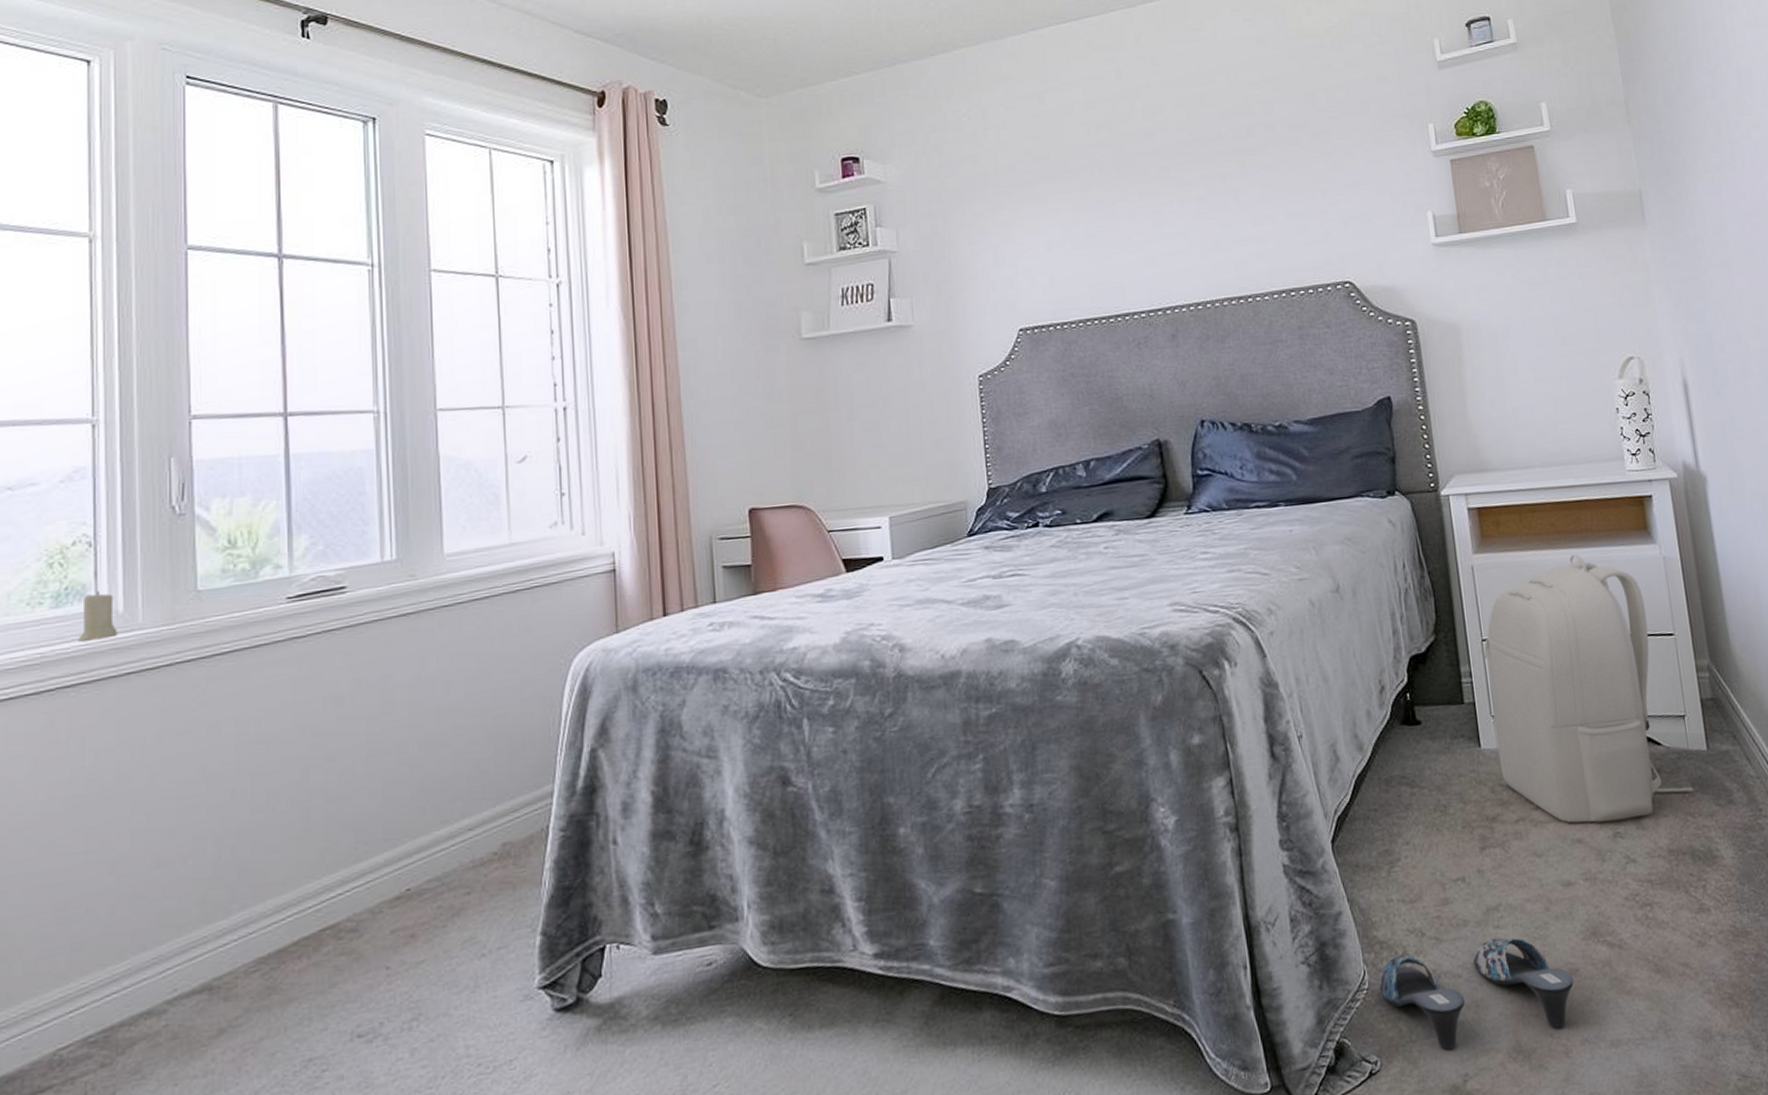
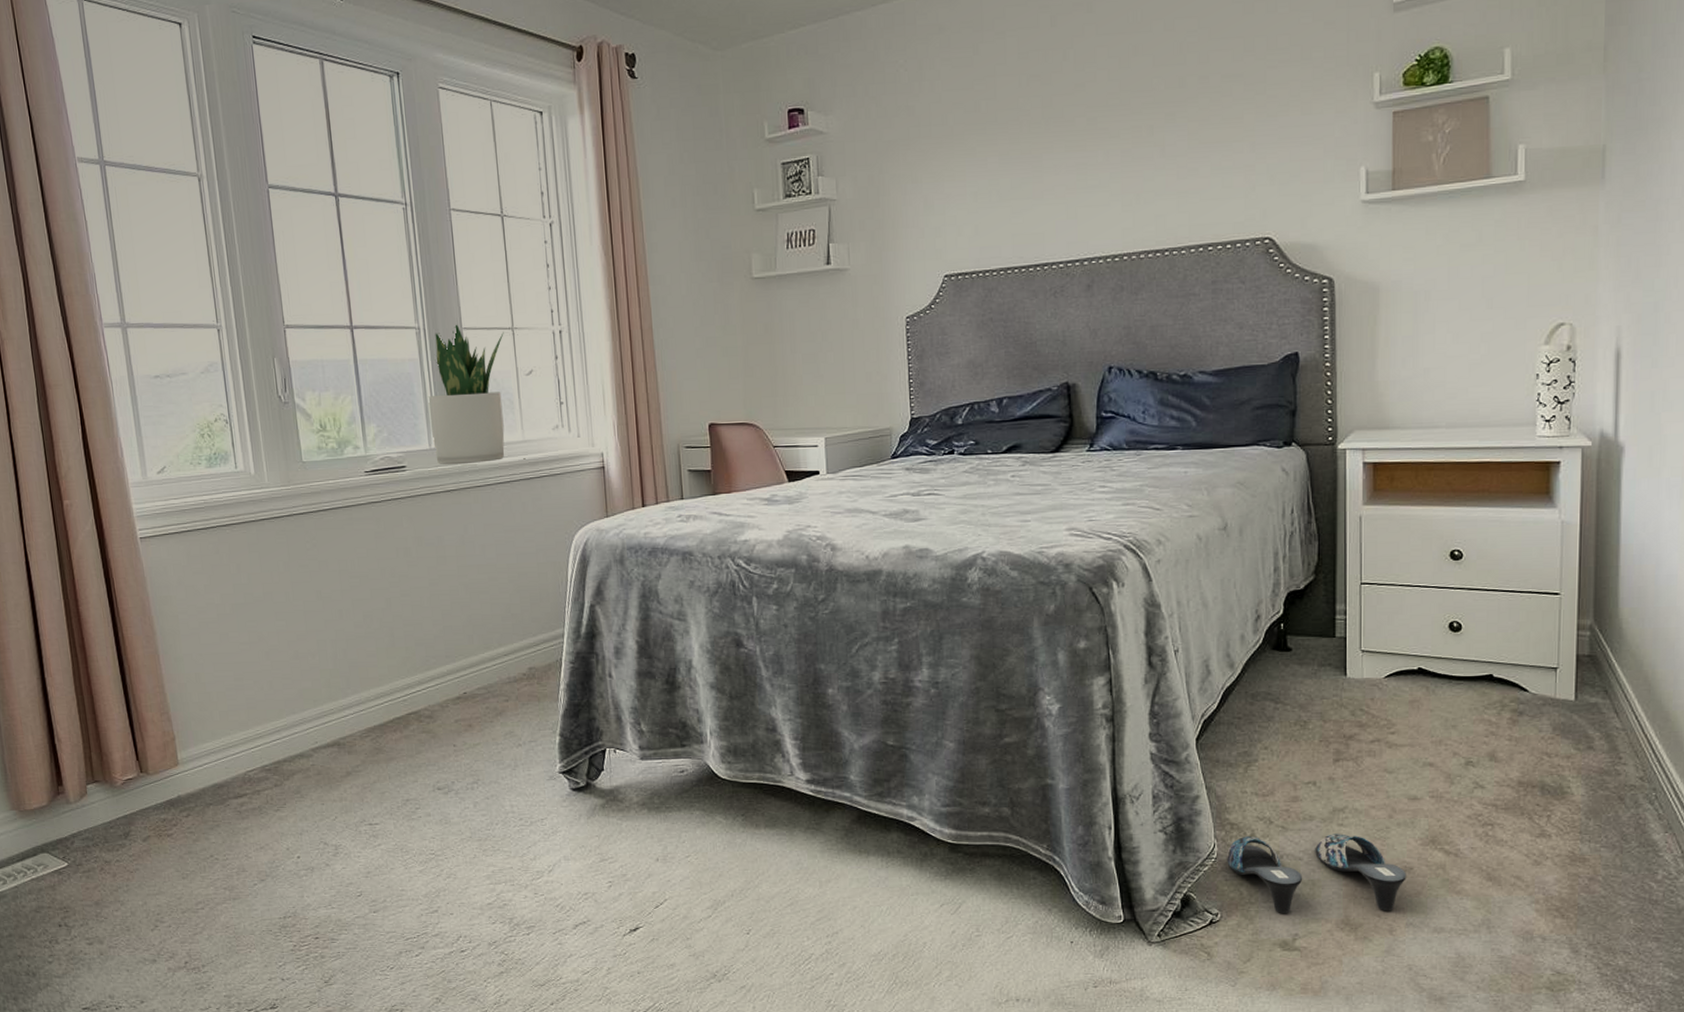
candle: present [78,592,118,643] -> none [227,458,253,495]
planter: none [384,405,491,582] -> present [428,324,505,465]
backpack: present [1484,554,1695,823] -> none [1362,512,1555,752]

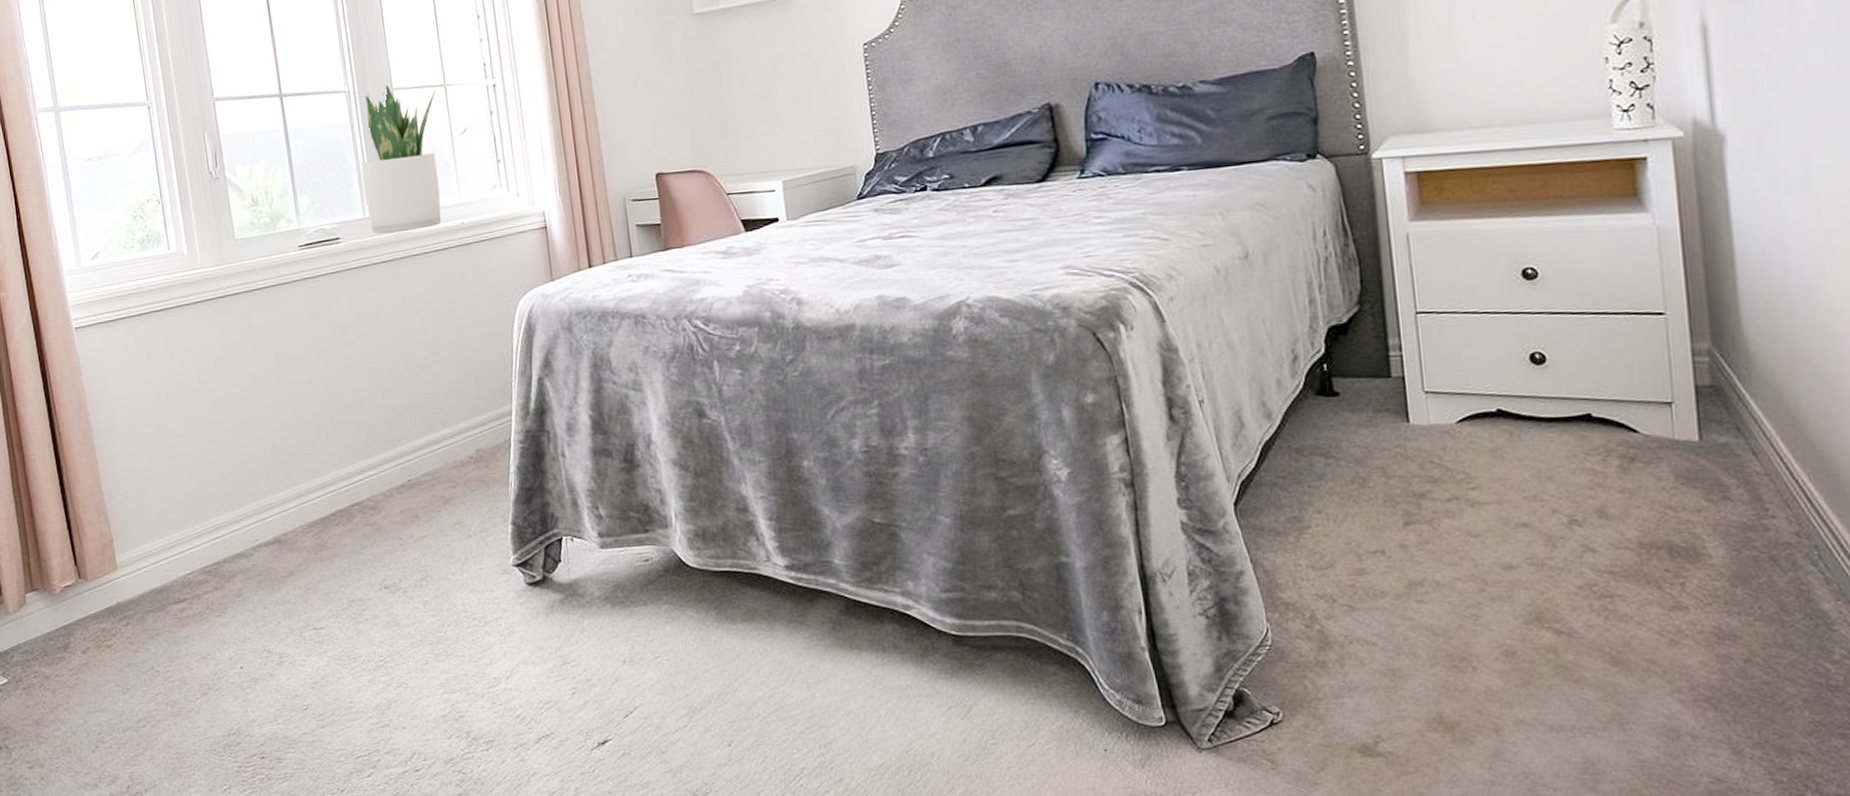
slippers: present [1226,834,1406,914] -> none [1282,612,1510,712]

